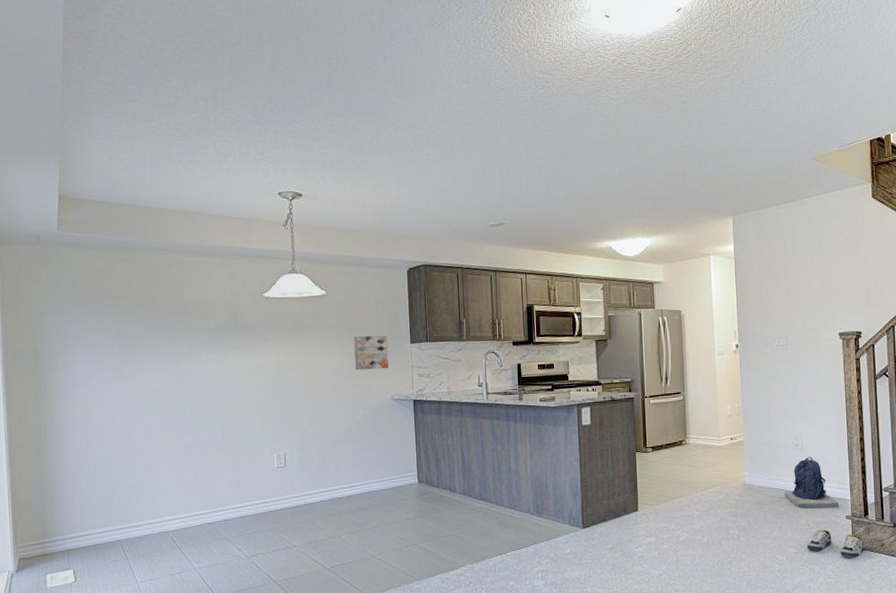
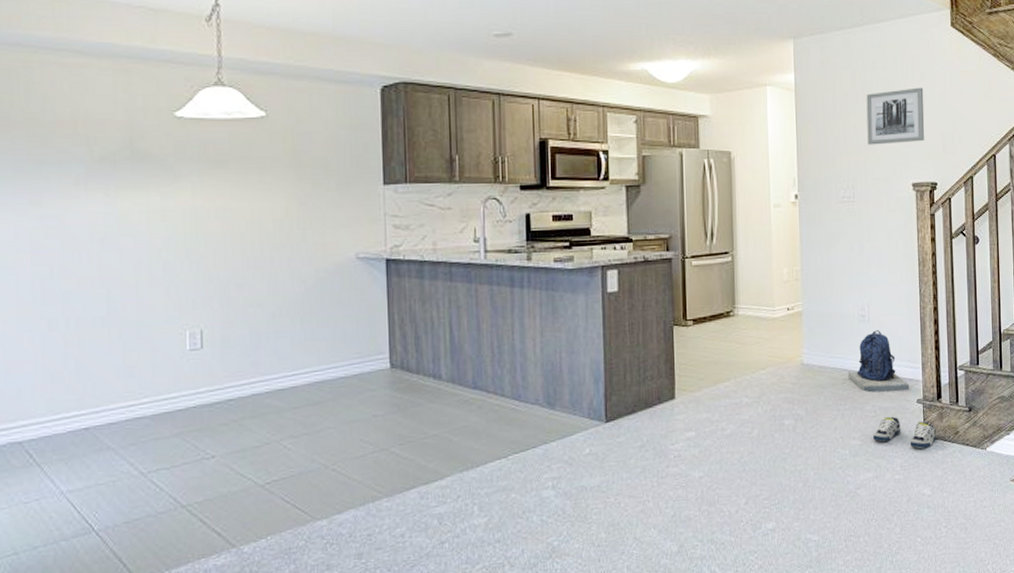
wall art: present [354,335,388,371] -> none [304,173,352,219]
wall art: none [797,251,850,302] -> present [866,87,925,145]

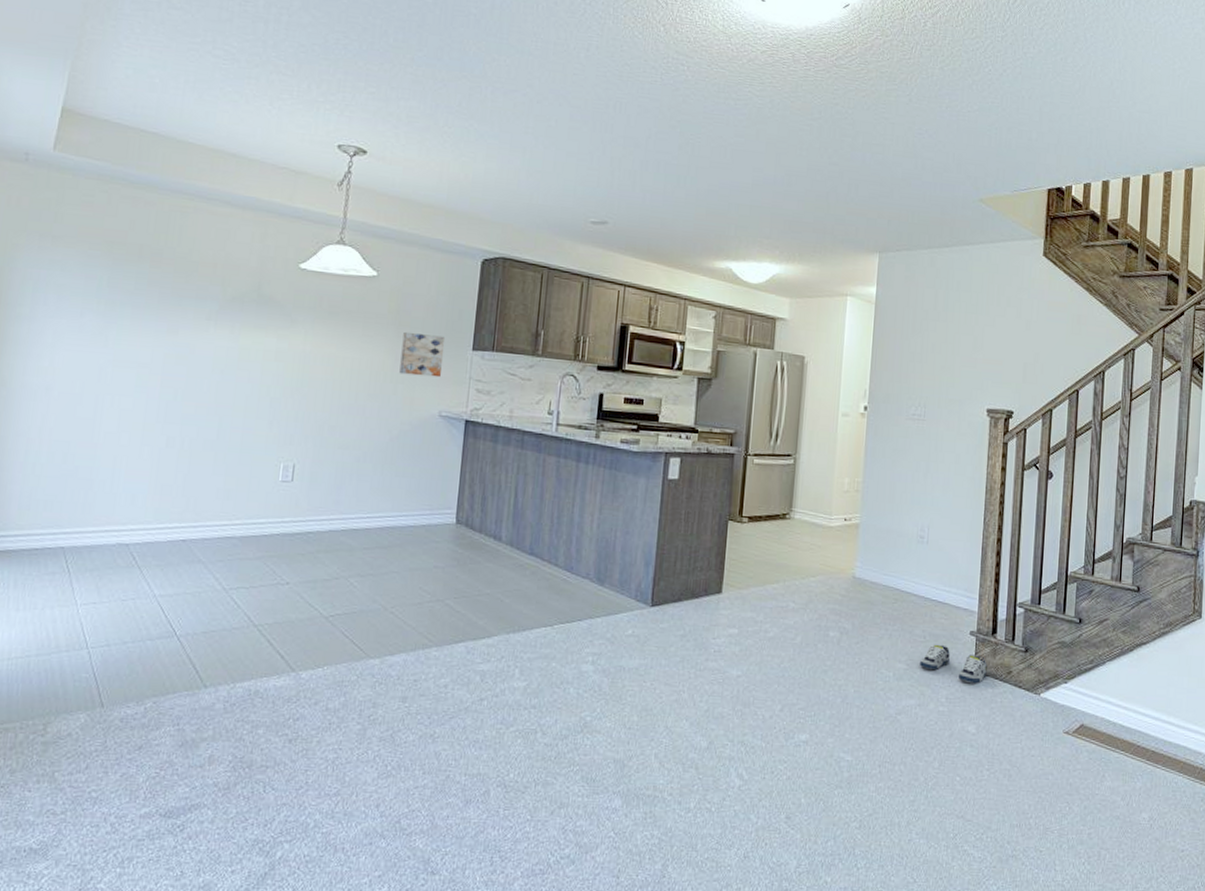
wall art: none [304,173,352,219] -> present [399,331,445,378]
backpack: present [847,330,910,392] -> none [899,553,964,621]
wall art: present [866,87,925,145] -> none [944,313,1008,368]

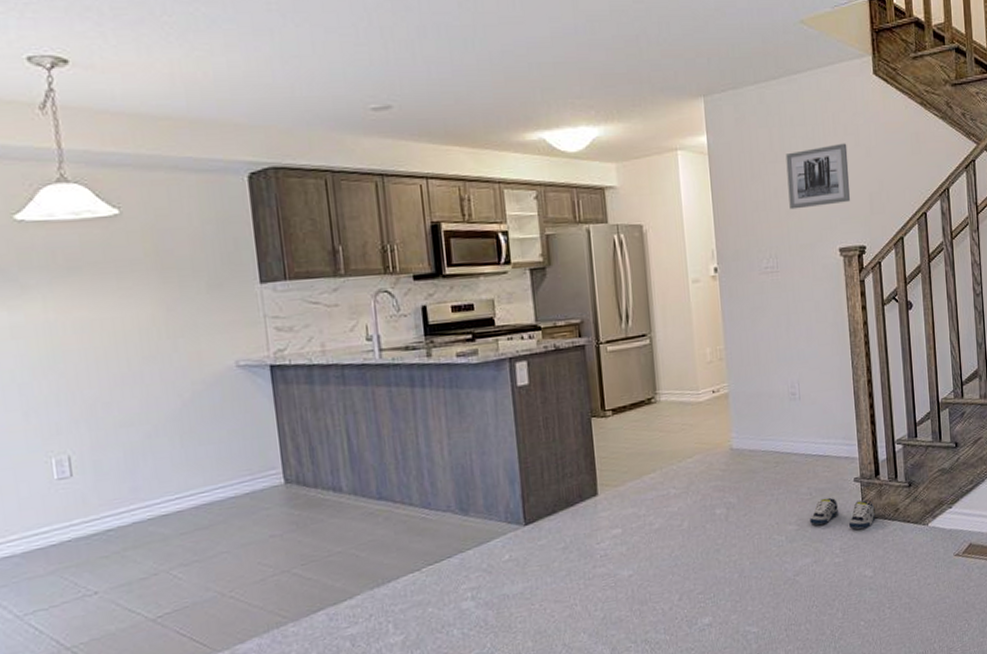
wall art: present [399,331,445,378] -> none [170,273,228,327]
wall art: none [944,313,1008,368] -> present [785,143,850,210]

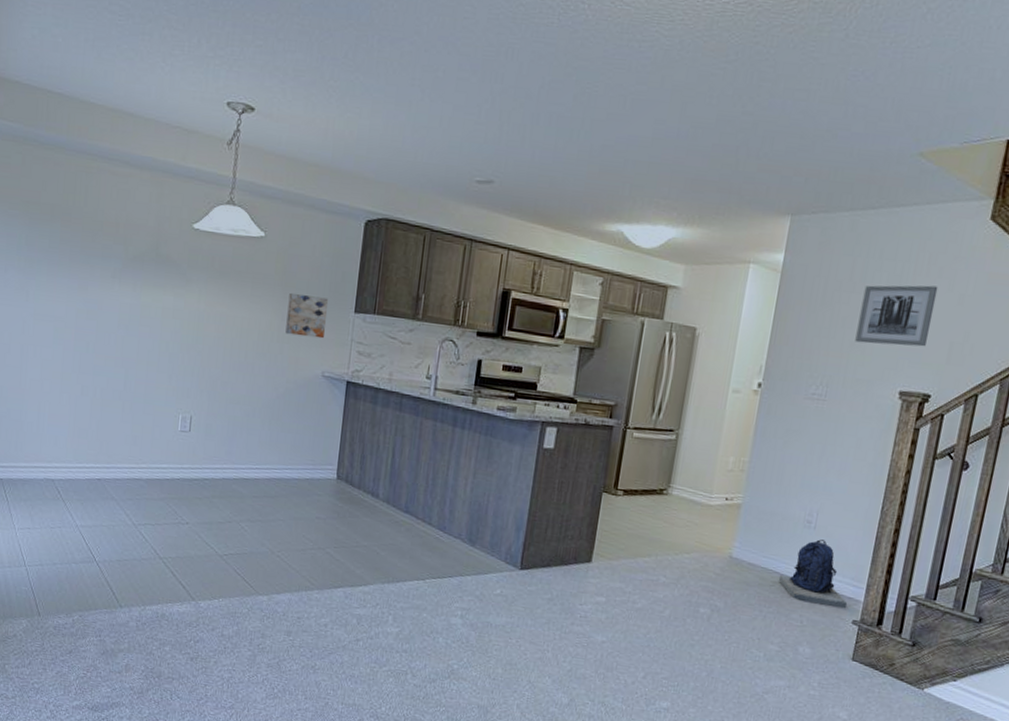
wall art: none [170,273,228,327] -> present [285,292,329,339]
backpack: none [779,408,846,474] -> present [778,539,848,609]
shoe: present [810,497,876,530] -> none [793,629,868,673]

